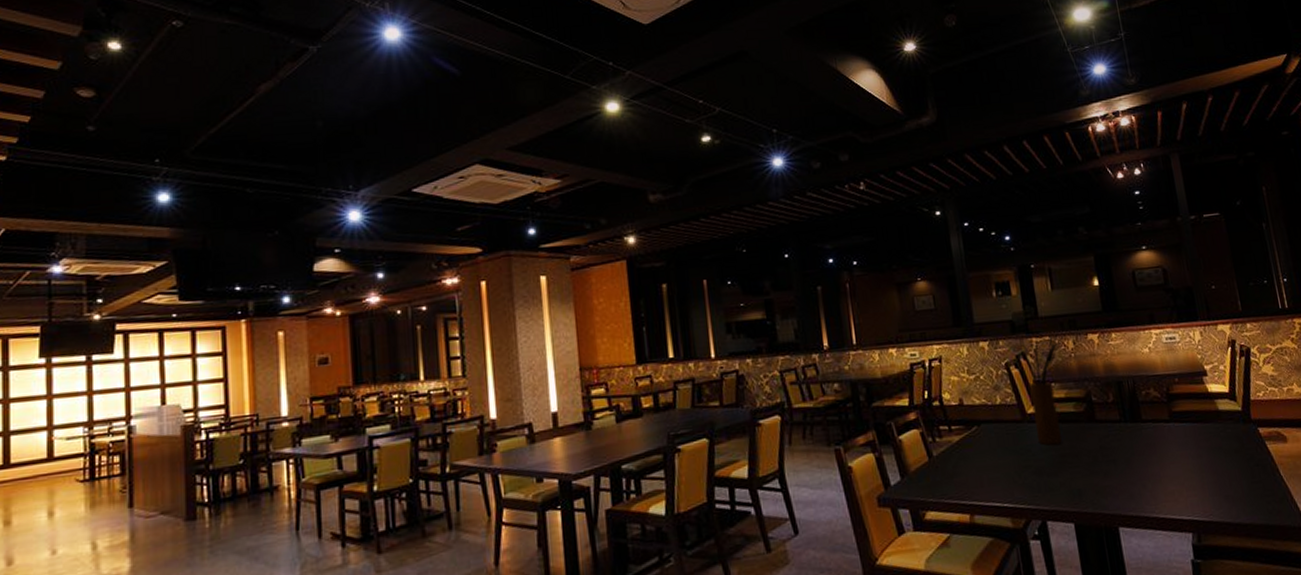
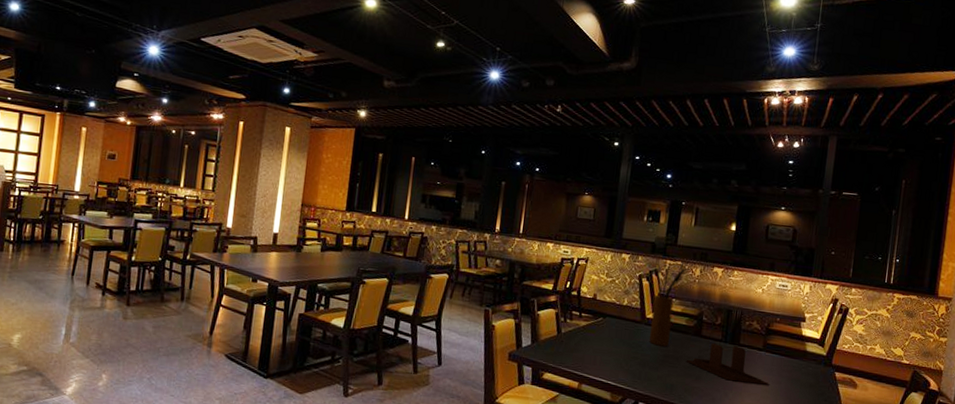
napkin holder: none [1087,423,1189,469] -> present [686,342,769,385]

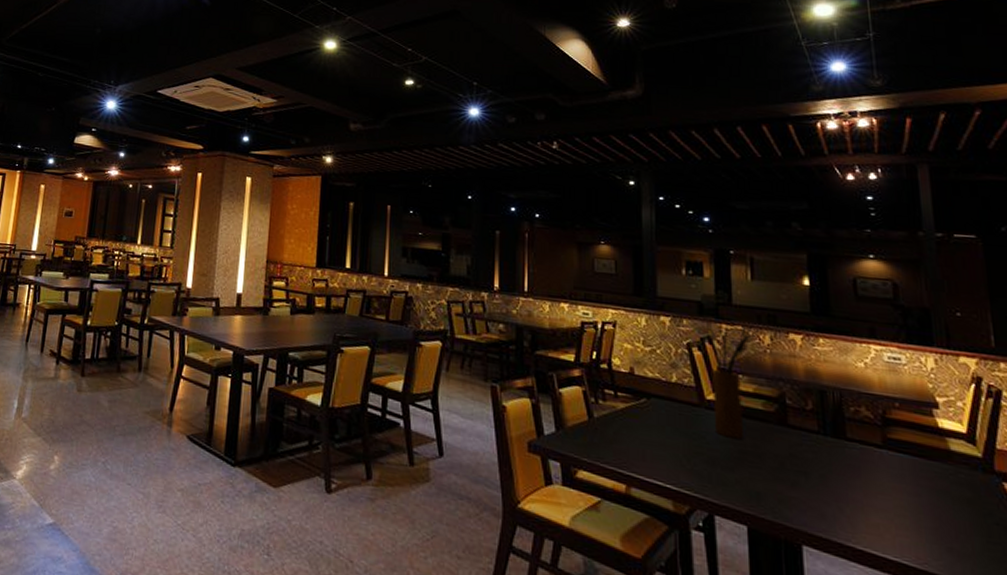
napkin holder: present [686,342,769,385] -> none [772,435,903,498]

